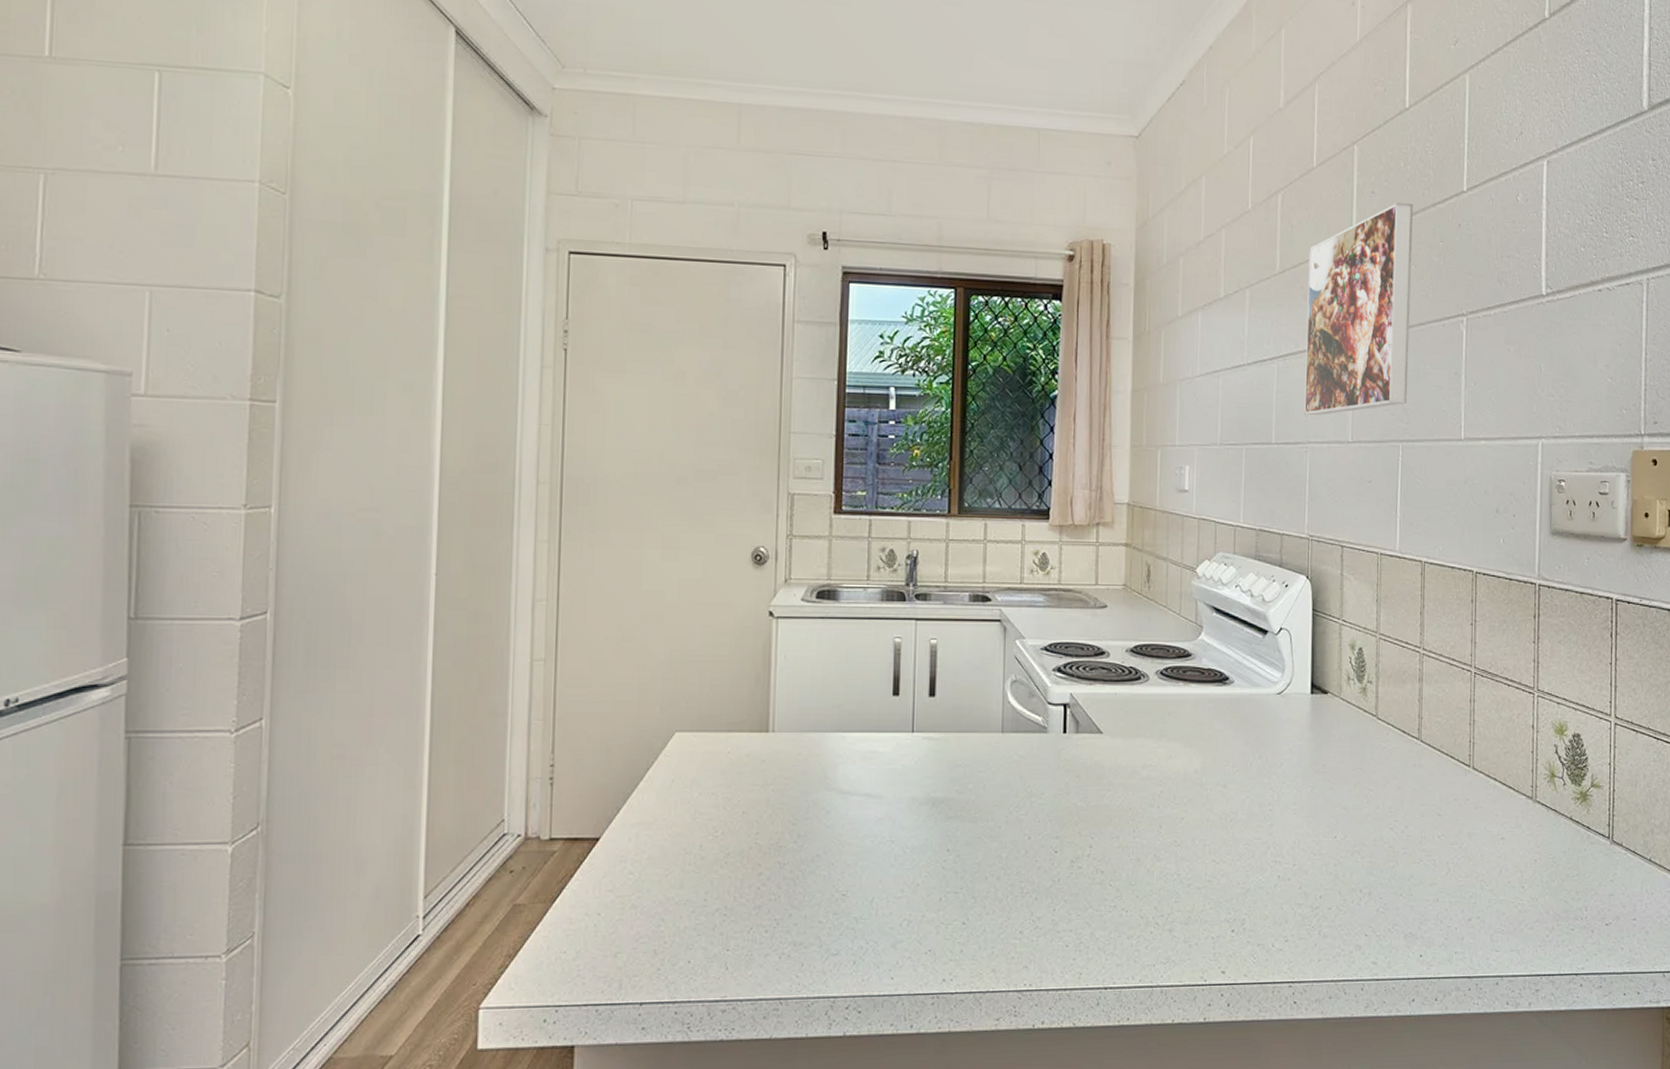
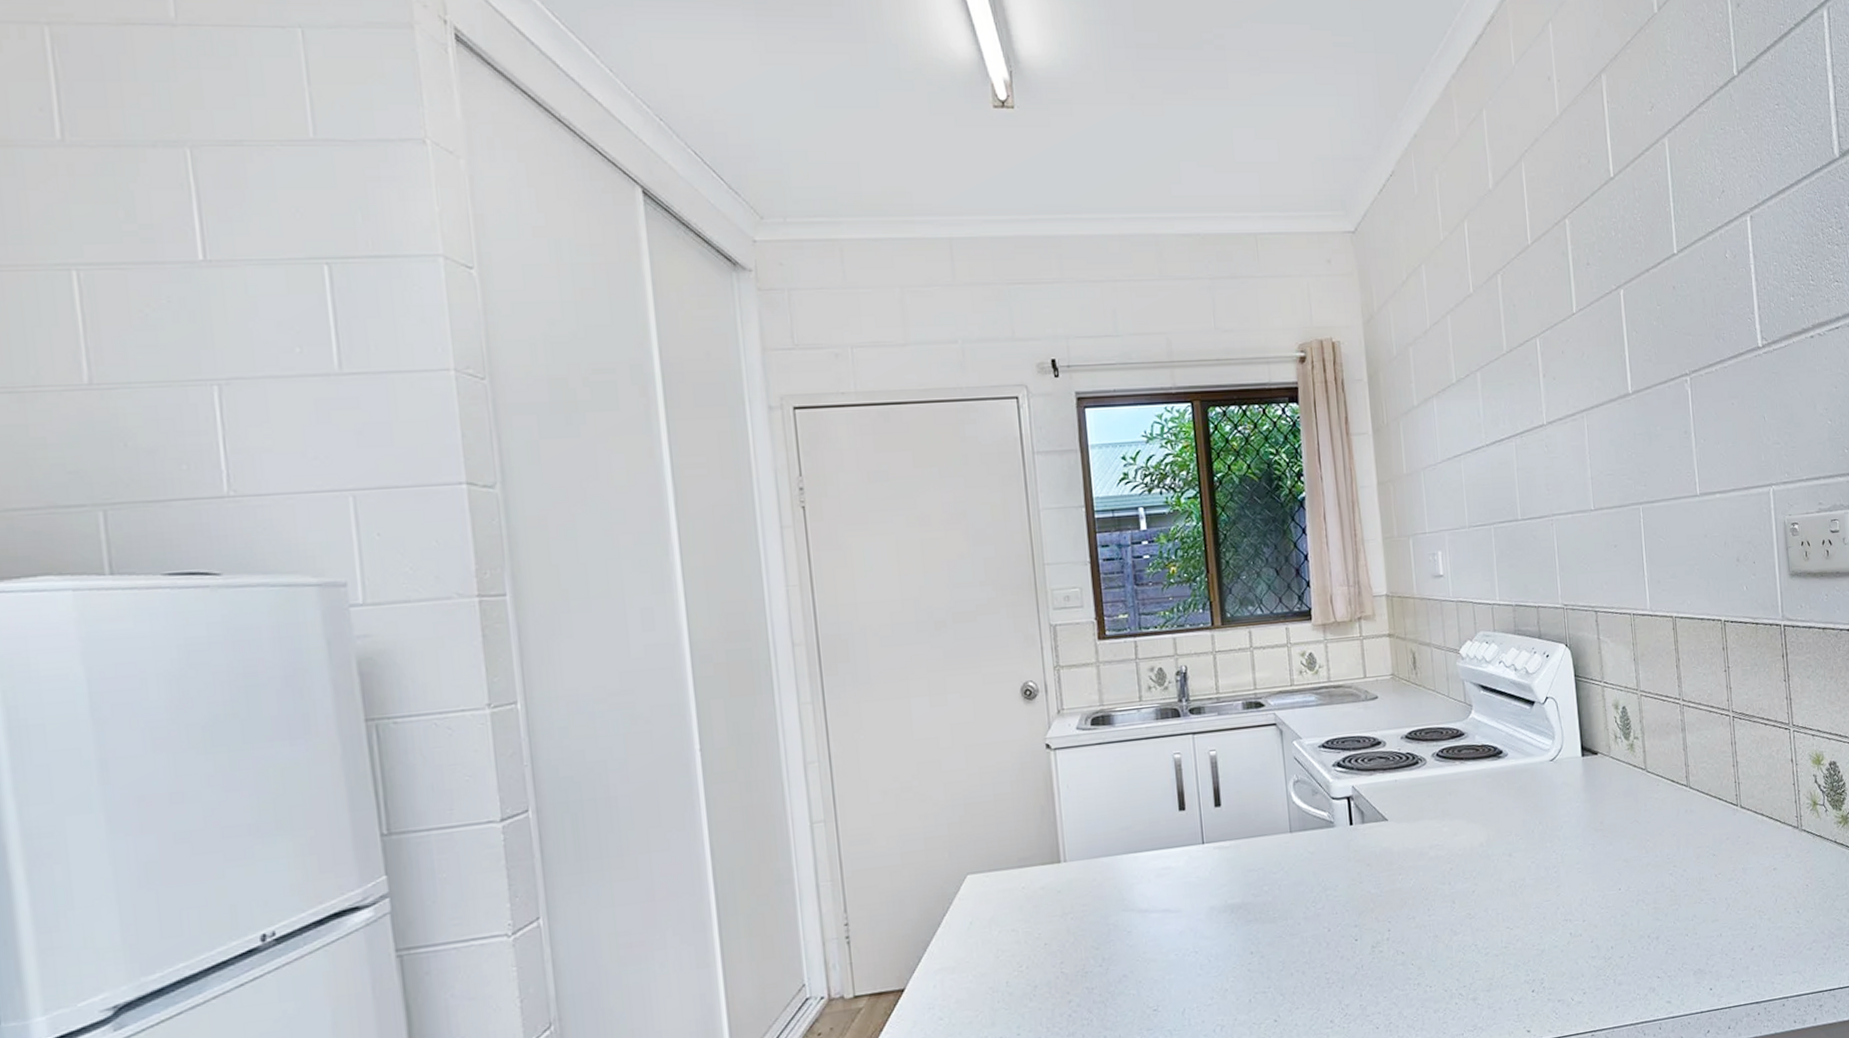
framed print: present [1304,203,1413,415] -> none [1533,271,1643,488]

